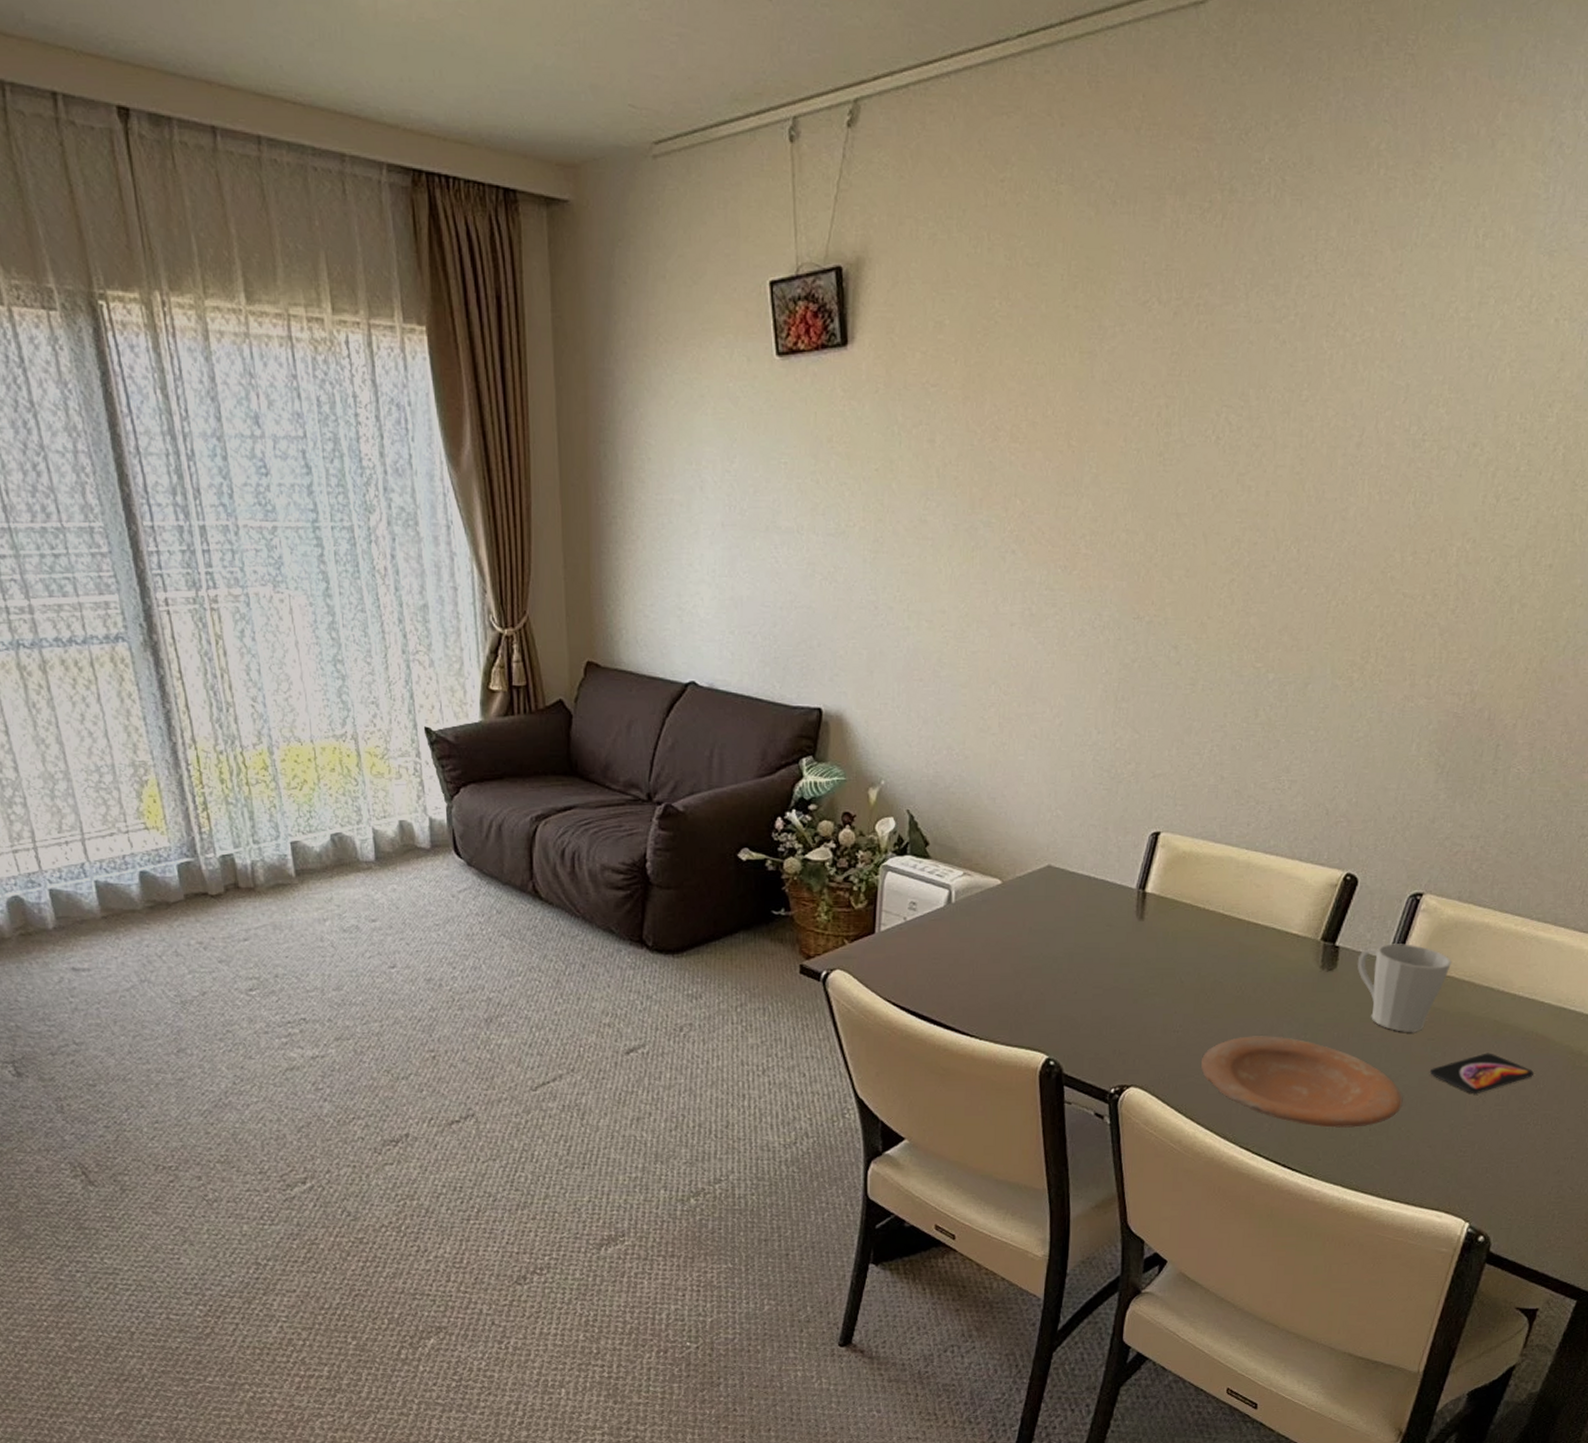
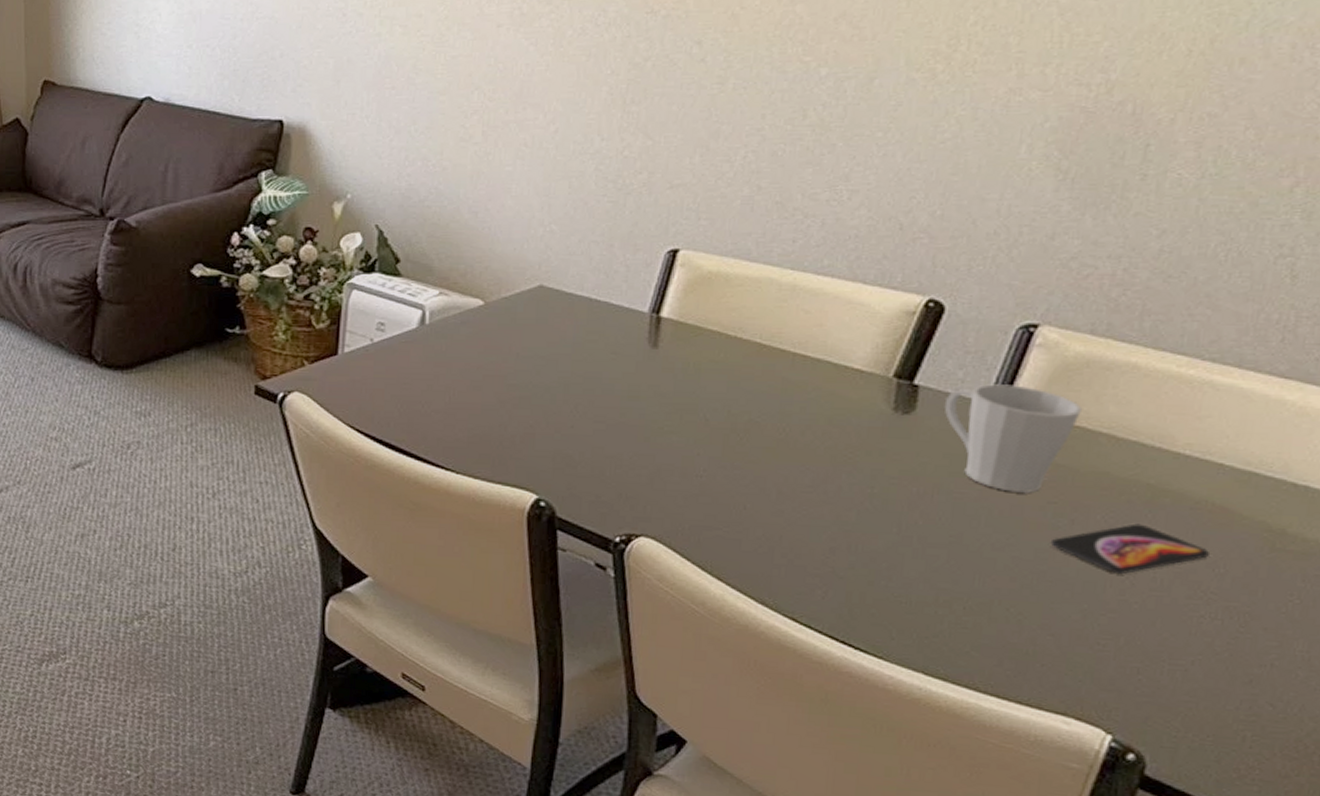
plate: present [1200,1036,1403,1128] -> none [730,486,1012,604]

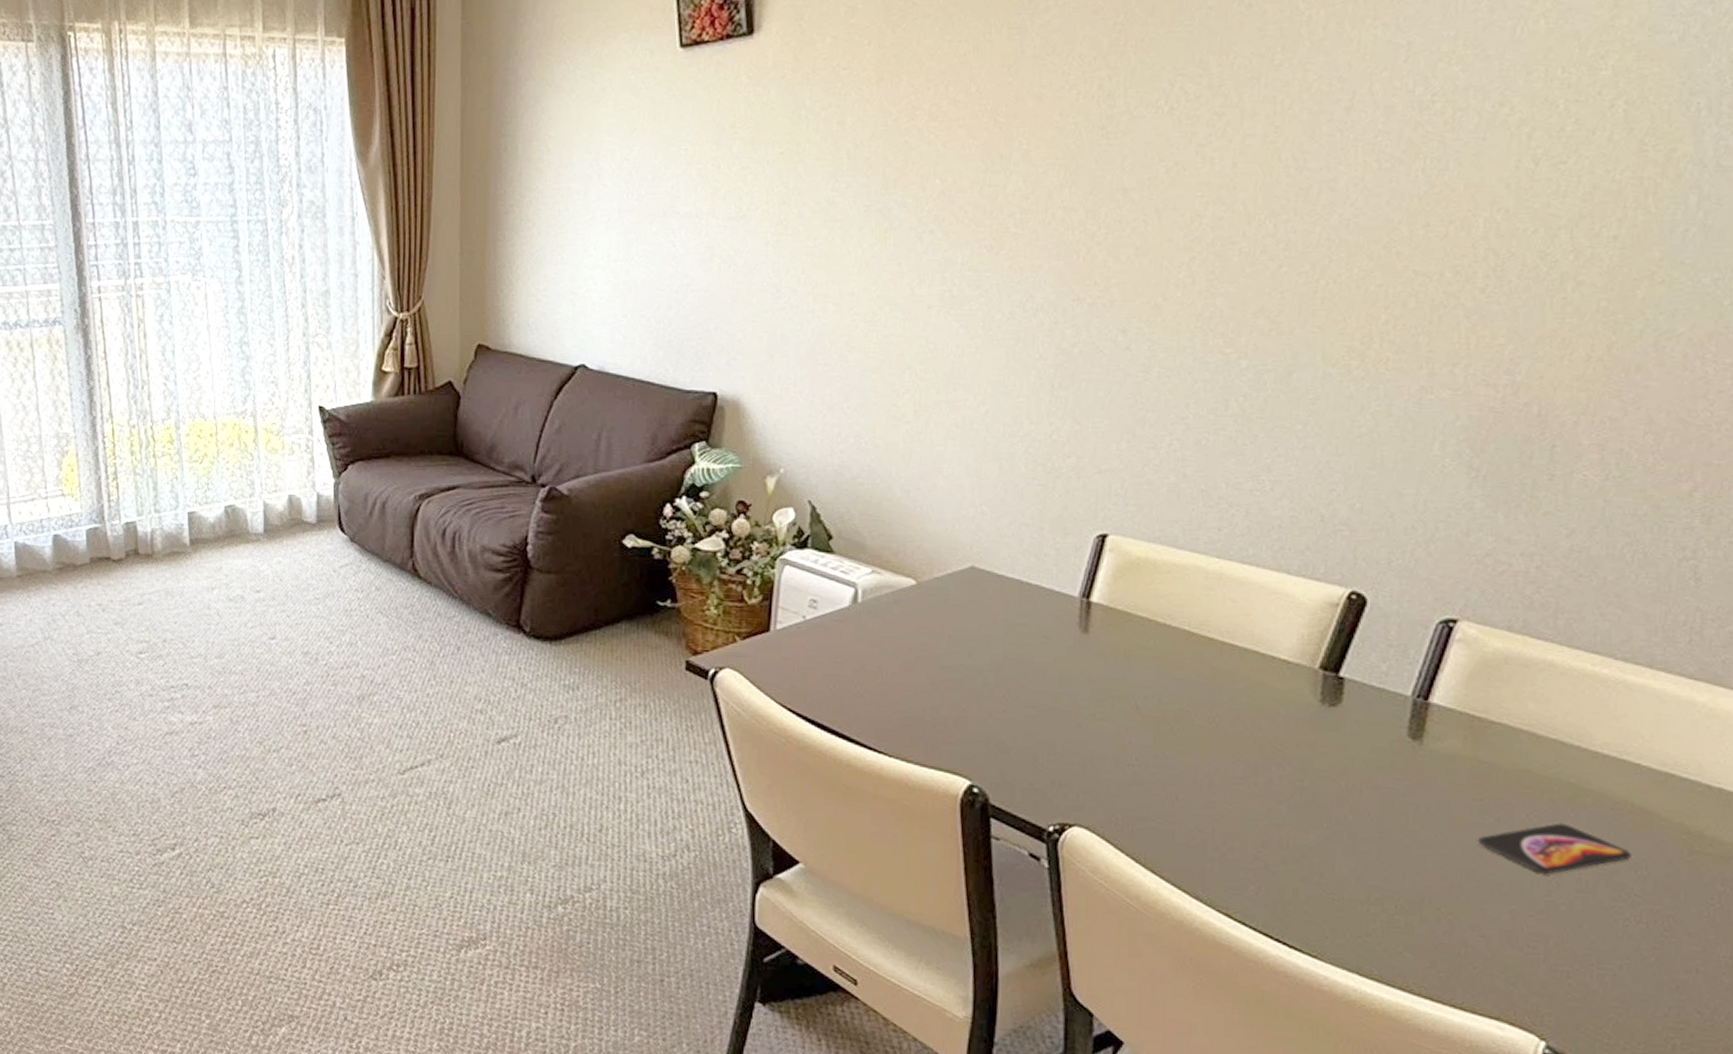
mug: present [944,384,1081,494] -> none [1369,678,1502,791]

